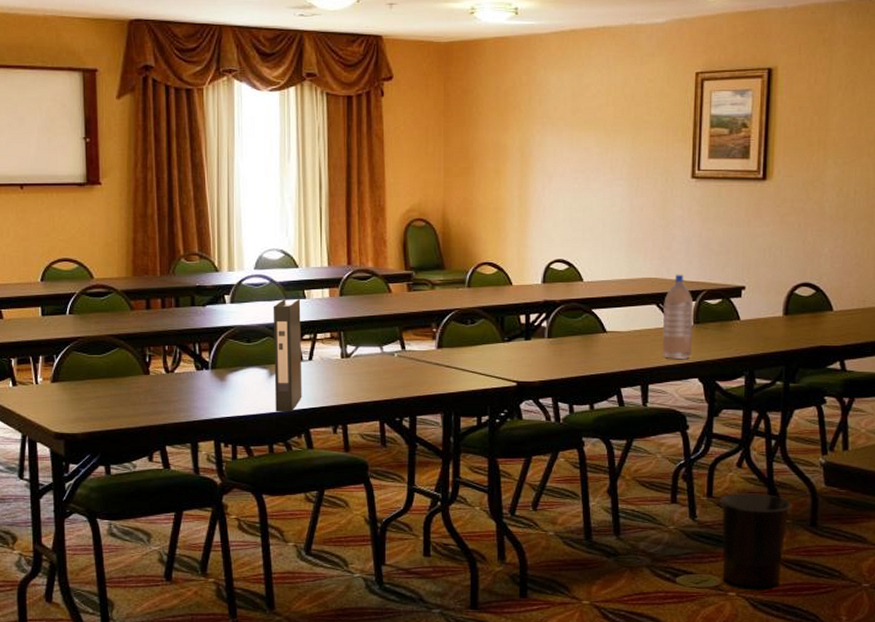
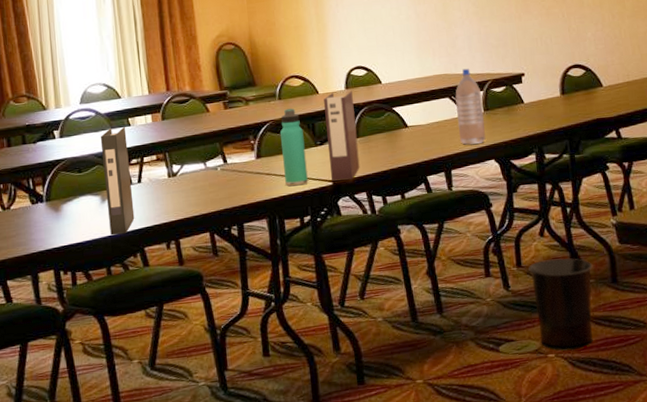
thermos bottle: none [466,297,491,383] -> present [280,108,308,186]
binder: none [516,285,549,383] -> present [324,90,360,181]

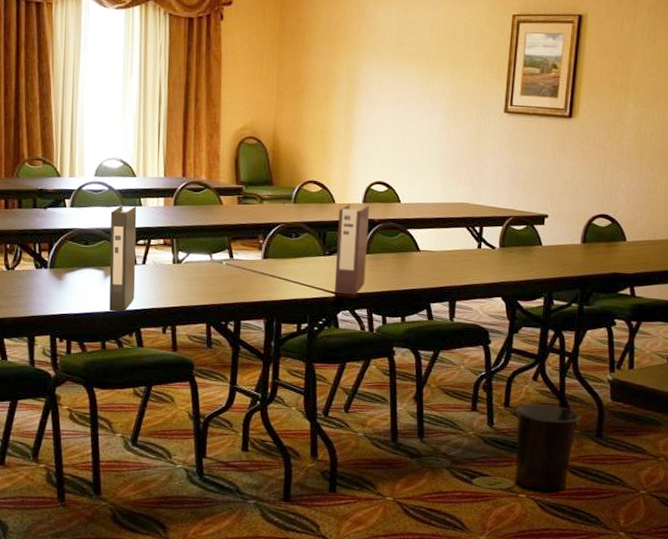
thermos bottle: present [280,108,308,186] -> none [288,213,314,292]
water bottle: present [455,68,486,145] -> none [469,200,501,279]

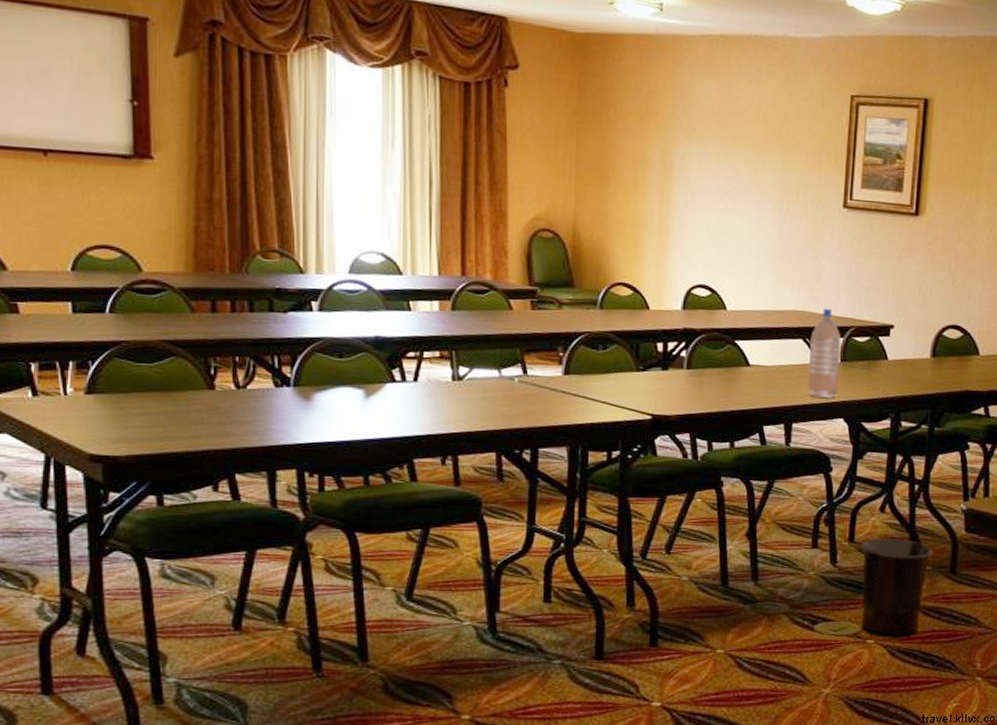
binder: present [109,205,137,312] -> none [370,310,406,440]
binder: present [335,204,369,295] -> none [651,310,690,417]
water bottle: none [469,200,501,279] -> present [807,308,841,398]

